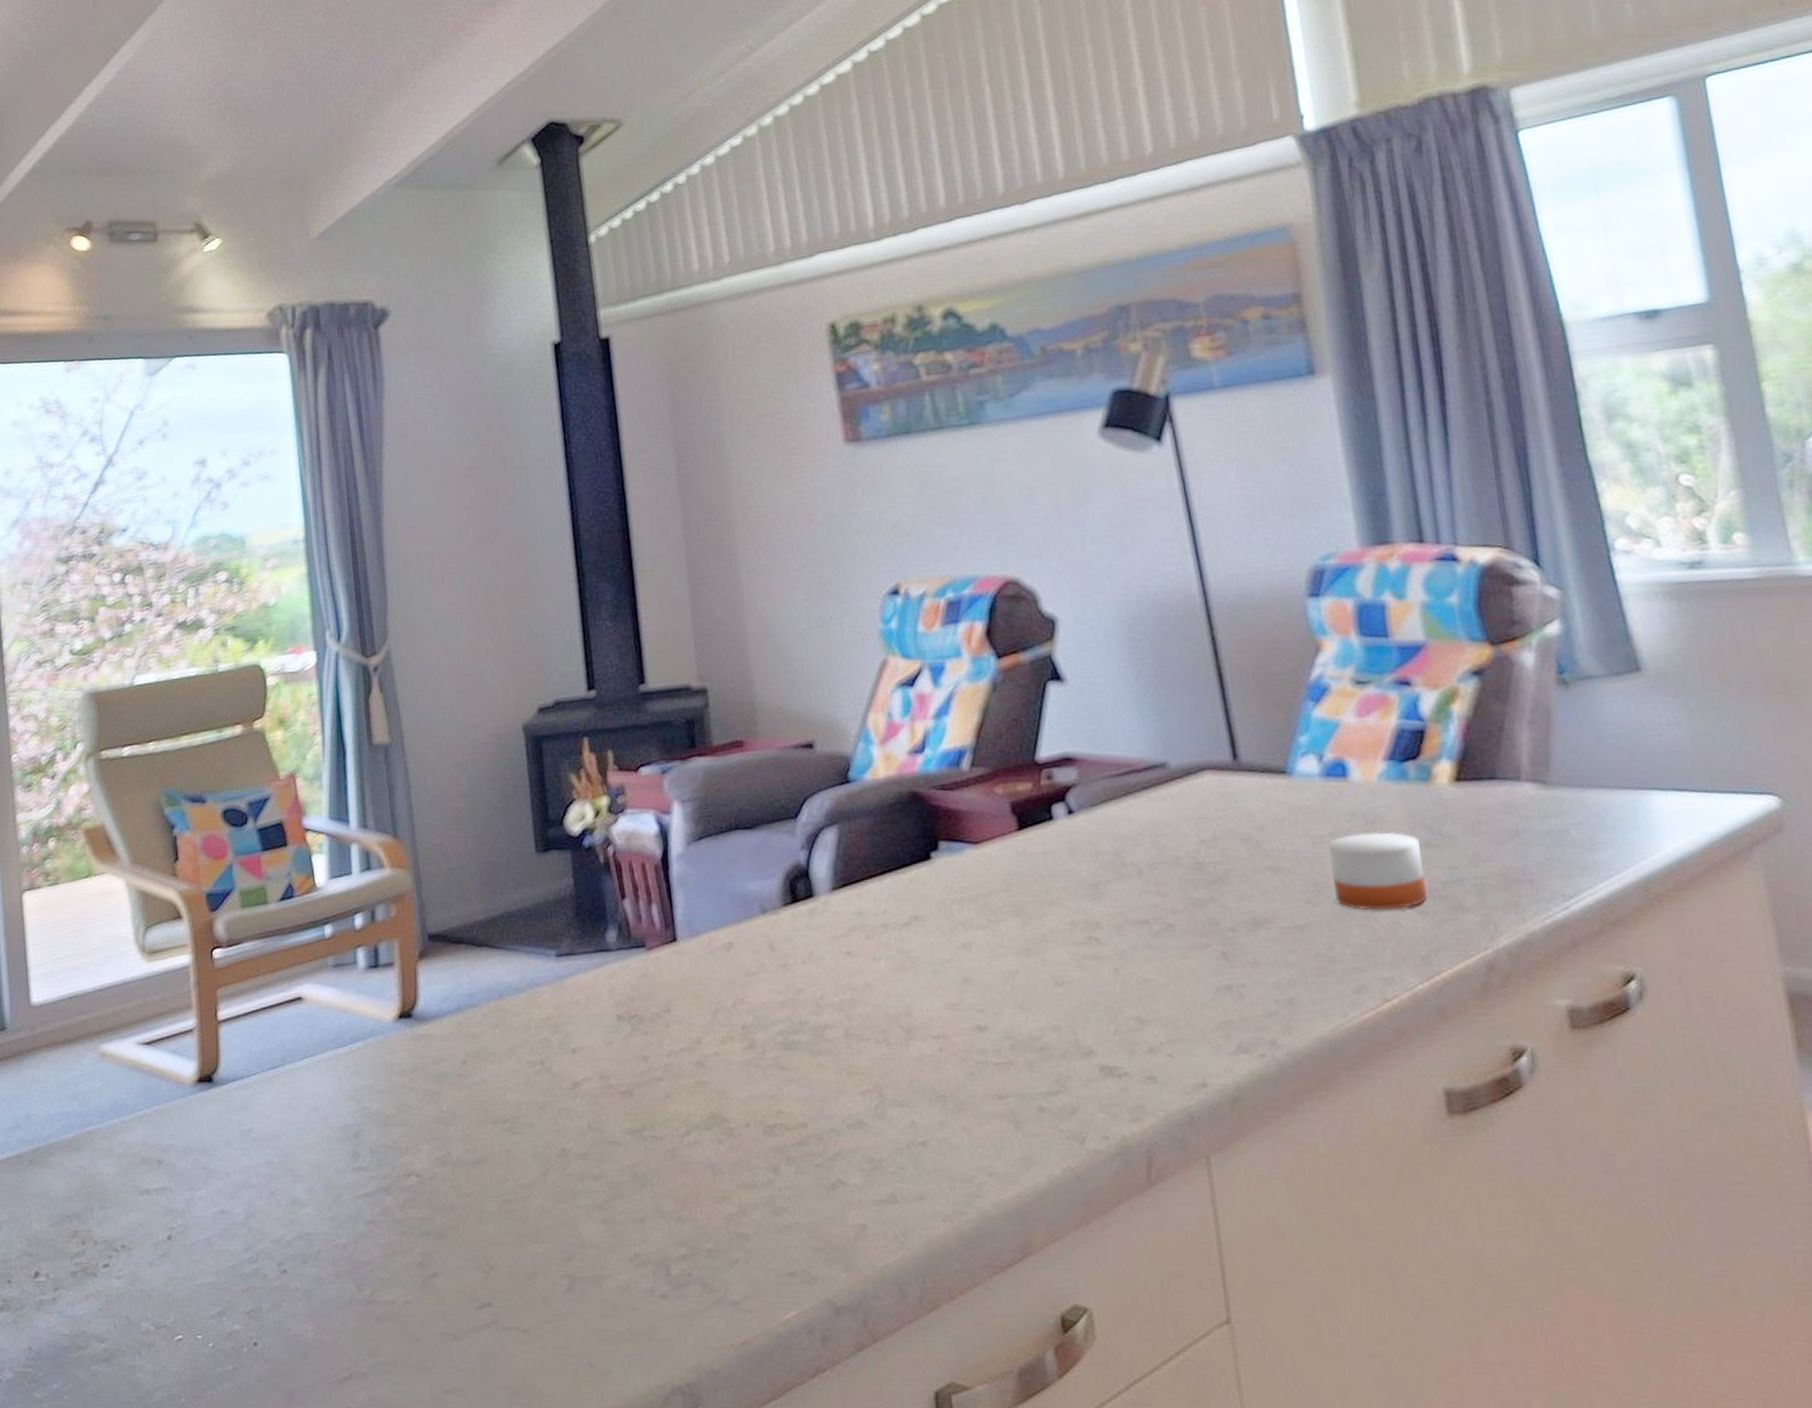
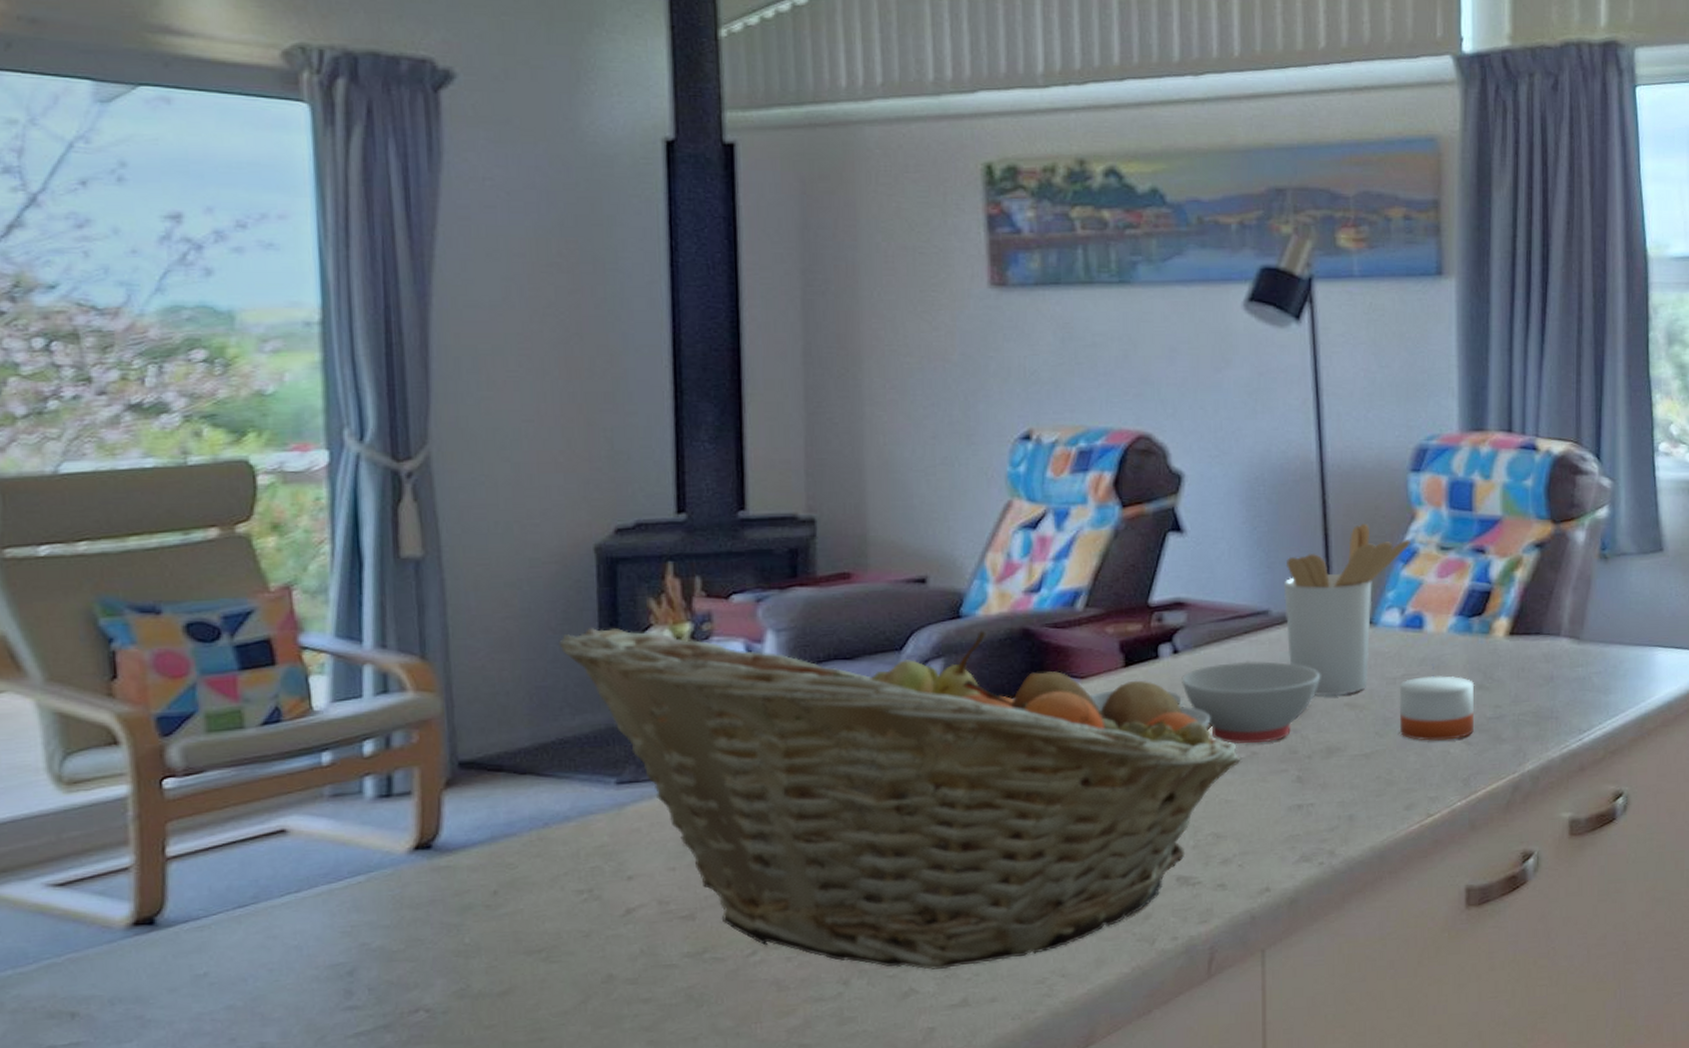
fruit basket: none [500,794,1156,1160] -> present [559,626,1241,970]
mixing bowl: none [986,820,1234,915] -> present [1090,661,1320,744]
utensil holder: none [1178,660,1319,858] -> present [1283,524,1410,696]

